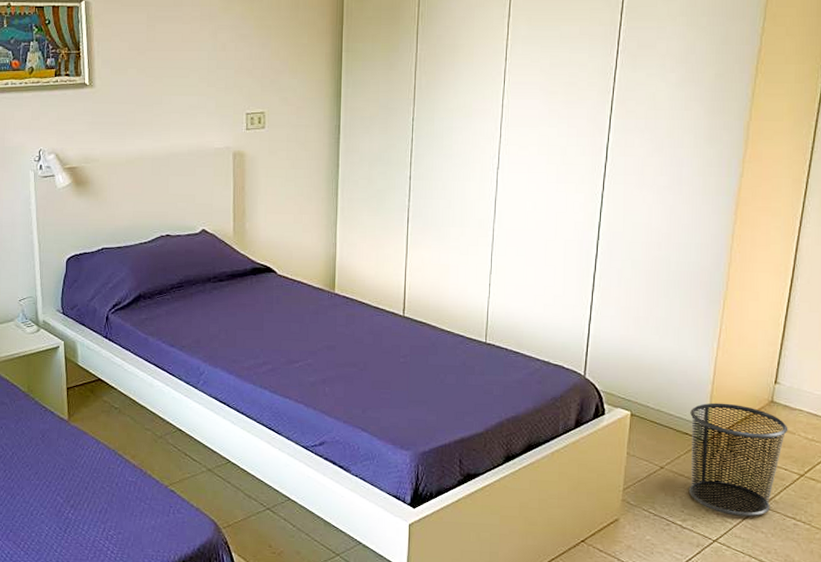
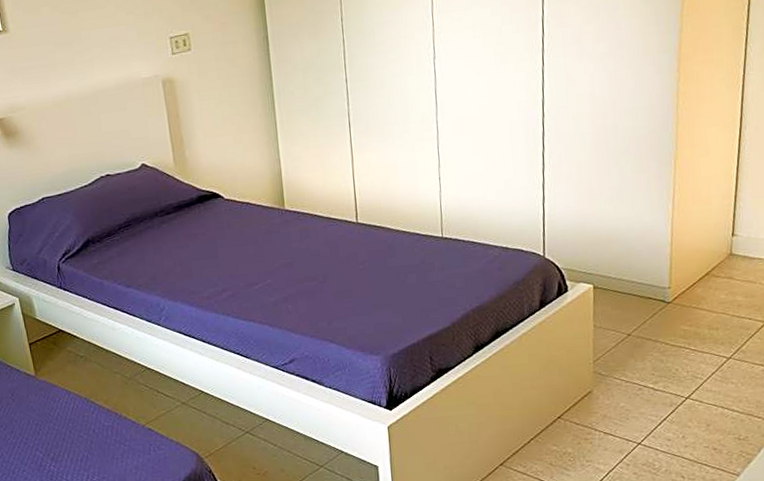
waste bin: present [688,402,788,517] -> none [651,262,749,371]

